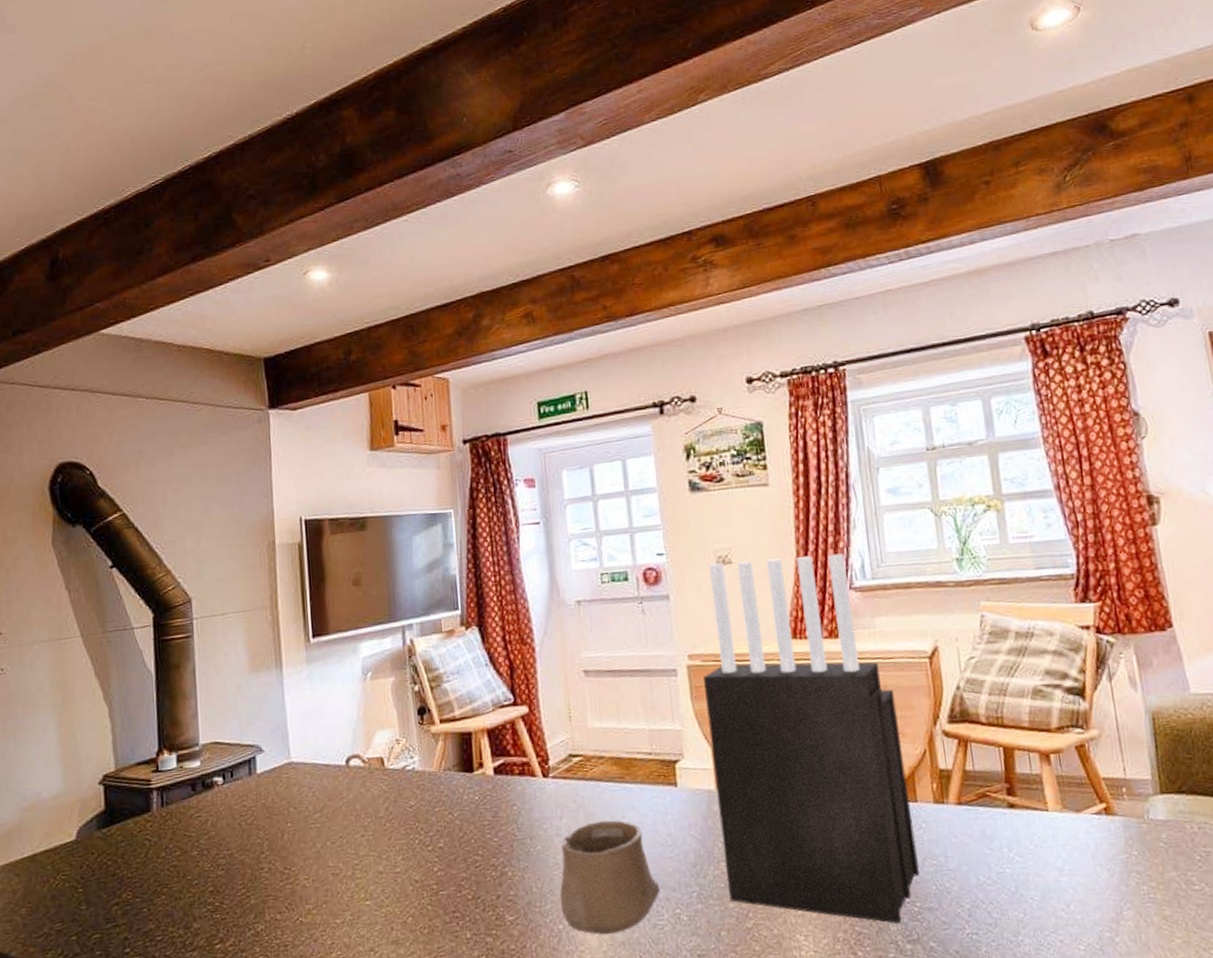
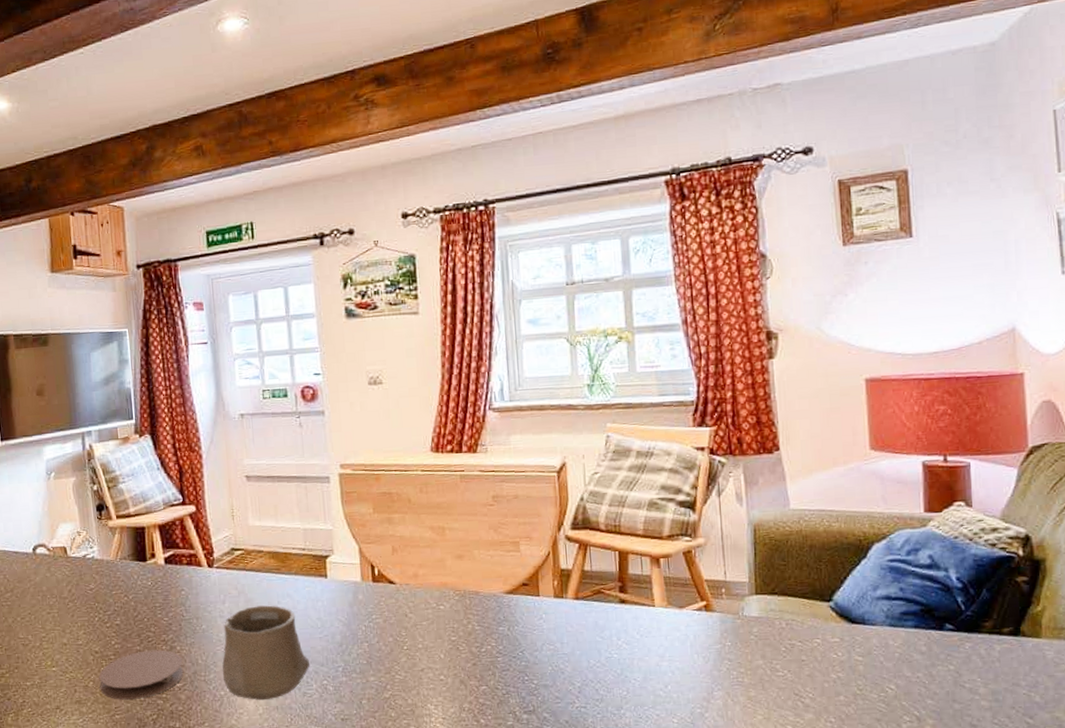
coaster: none [419,876,516,938] -> present [99,649,184,700]
knife block: present [703,553,919,923] -> none [353,377,538,697]

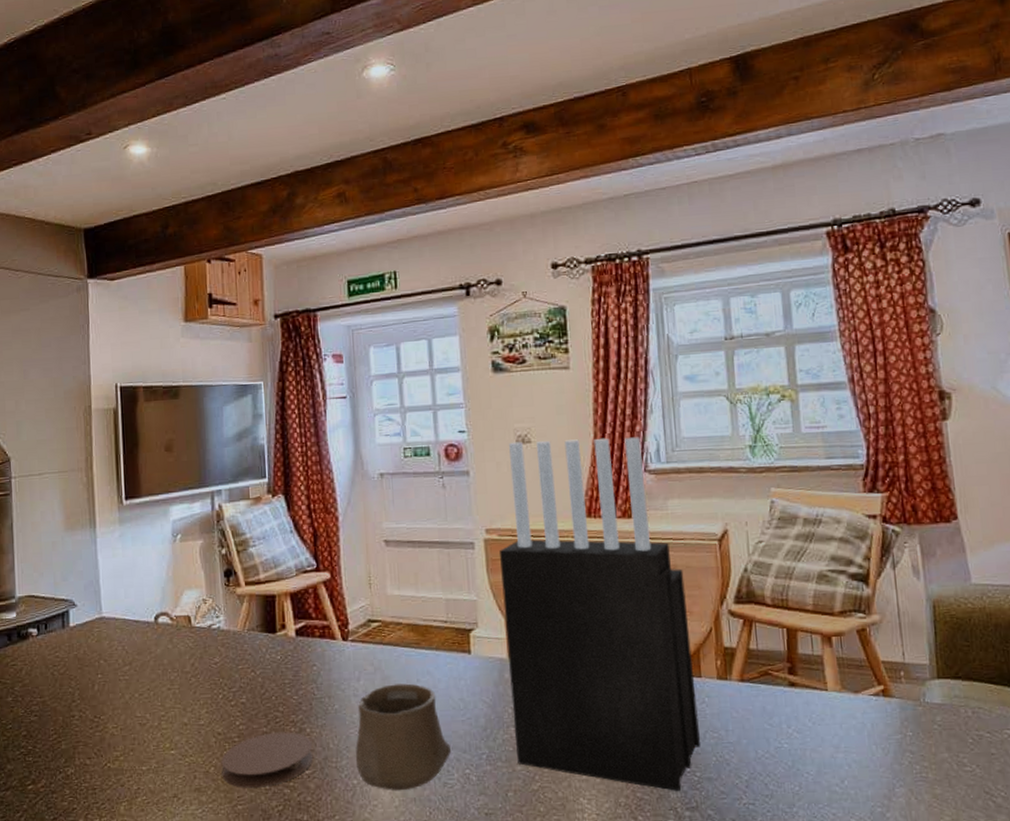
knife block: none [353,377,538,697] -> present [500,437,700,791]

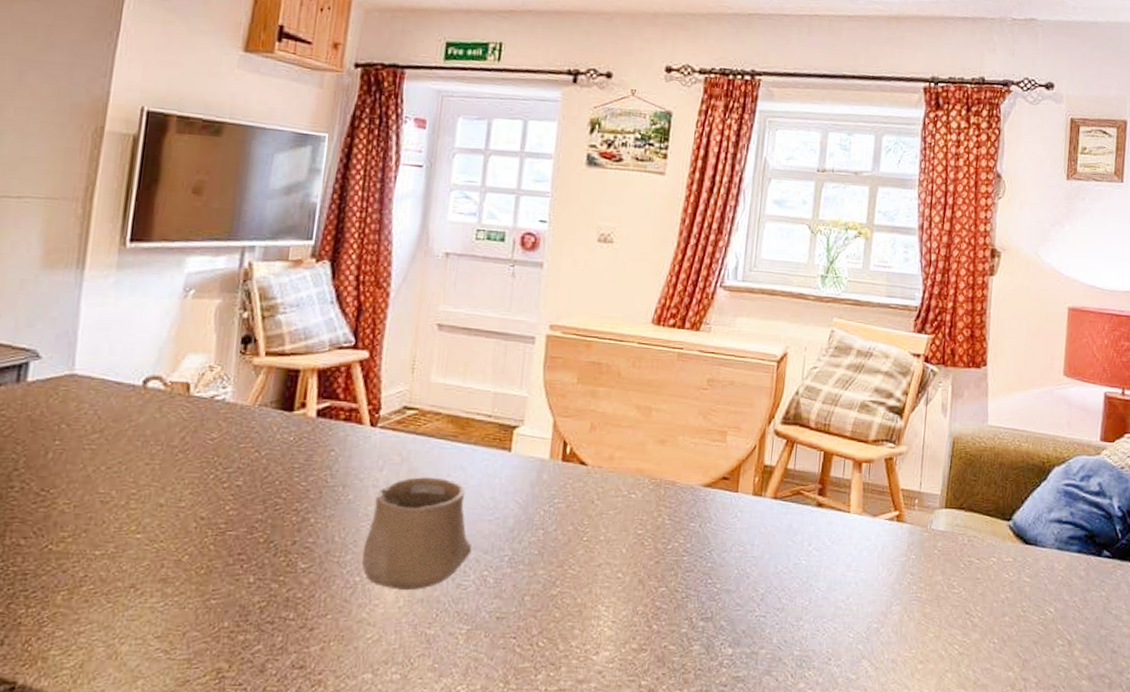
coaster: present [221,732,314,788] -> none [197,520,315,581]
knife block: present [500,437,700,791] -> none [540,239,739,601]

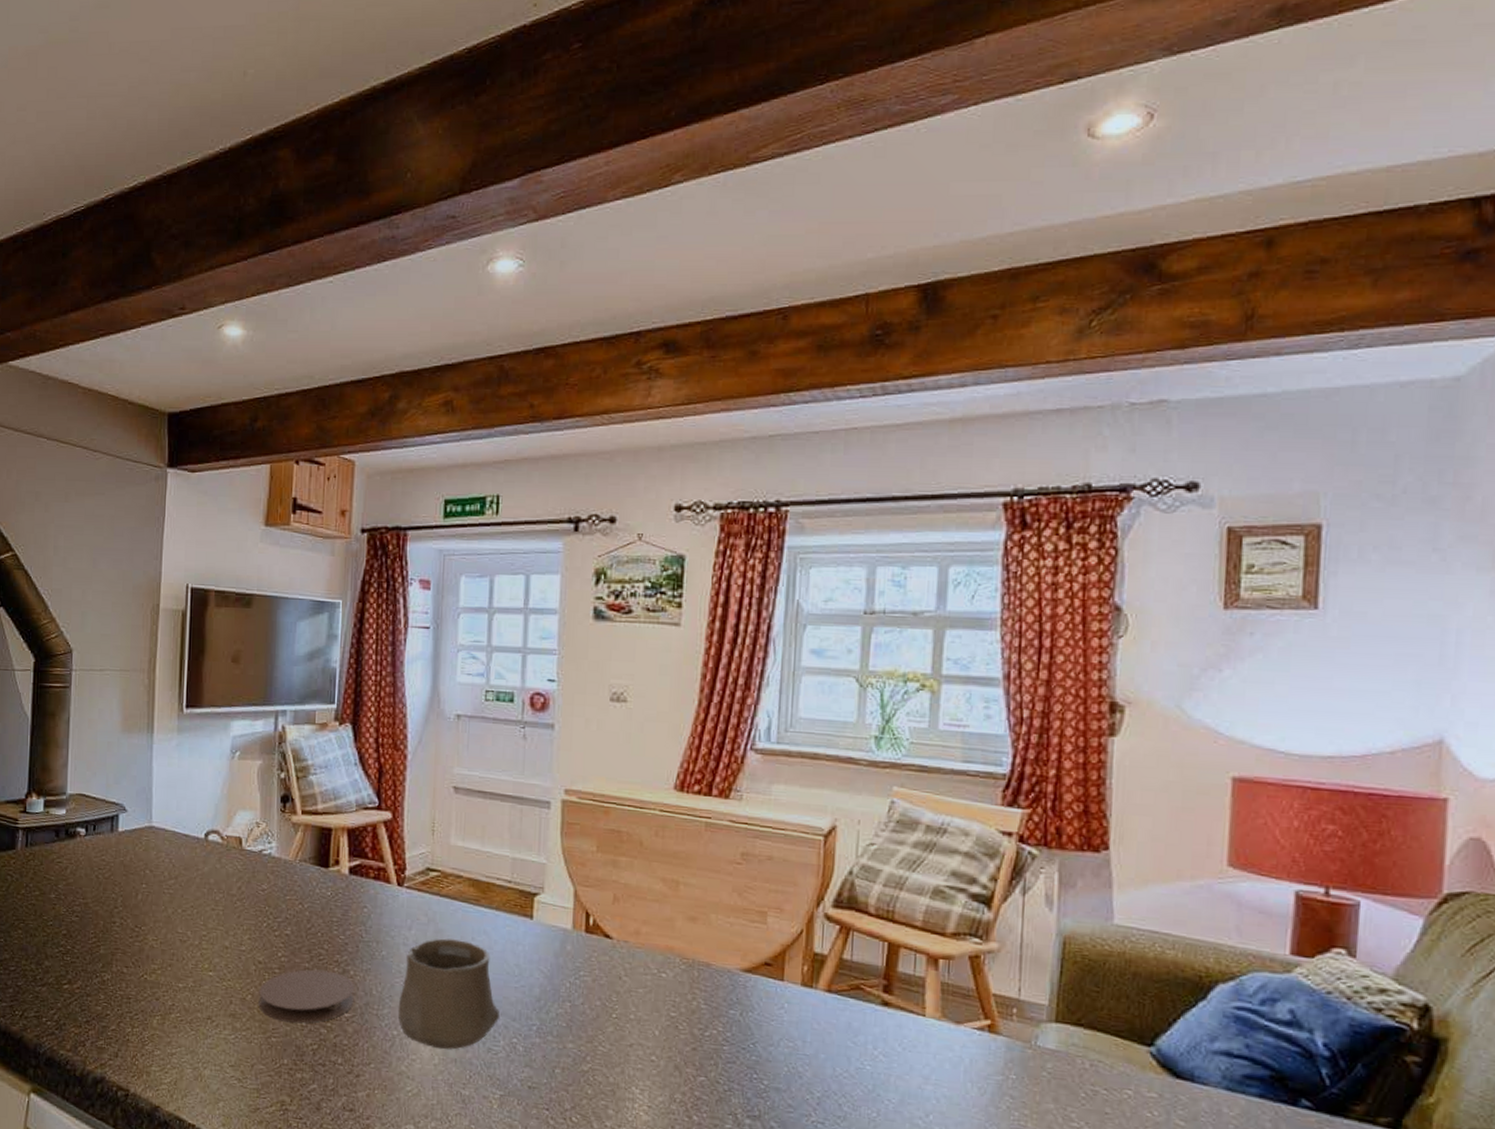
coaster: none [197,520,315,581] -> present [258,969,355,1024]

